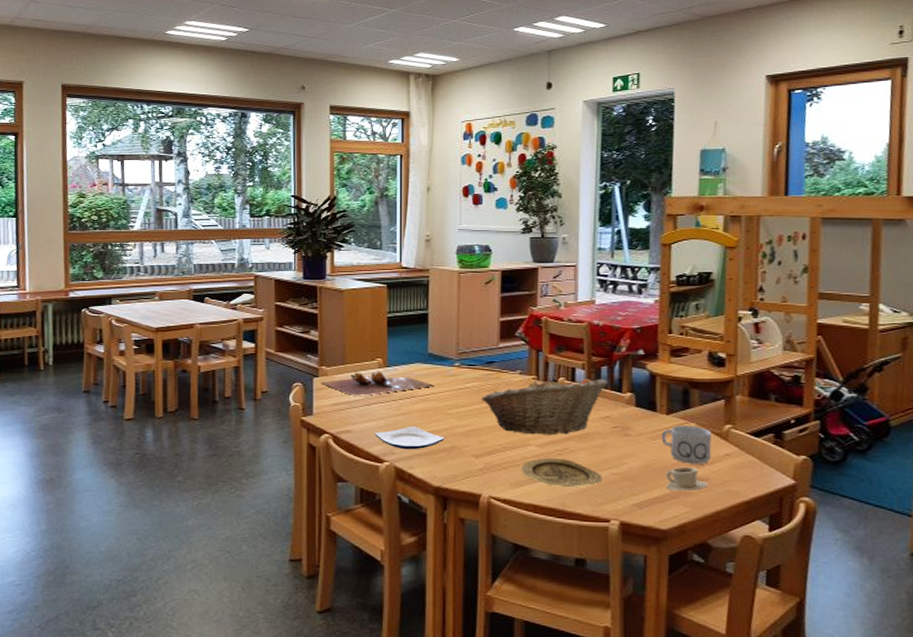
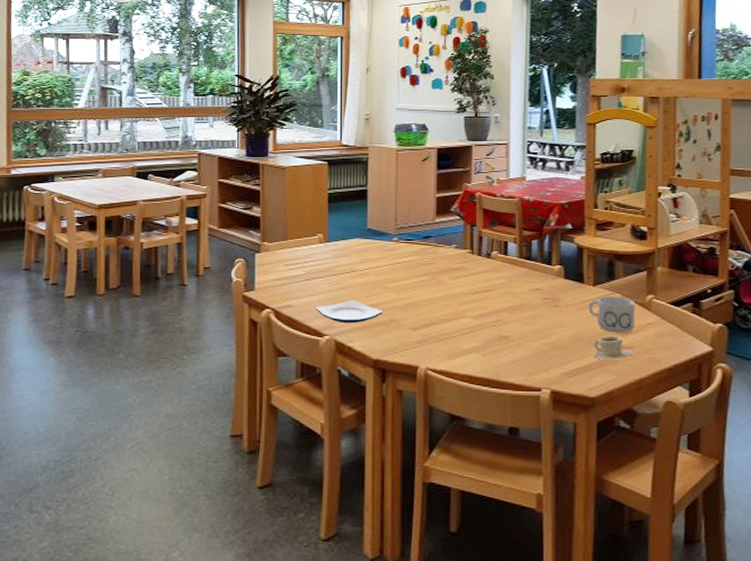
cutting board: present [321,371,434,396] -> none [263,246,373,271]
fruit basket: present [482,377,608,435] -> none [419,251,538,307]
plate: present [521,457,603,488] -> none [457,329,534,359]

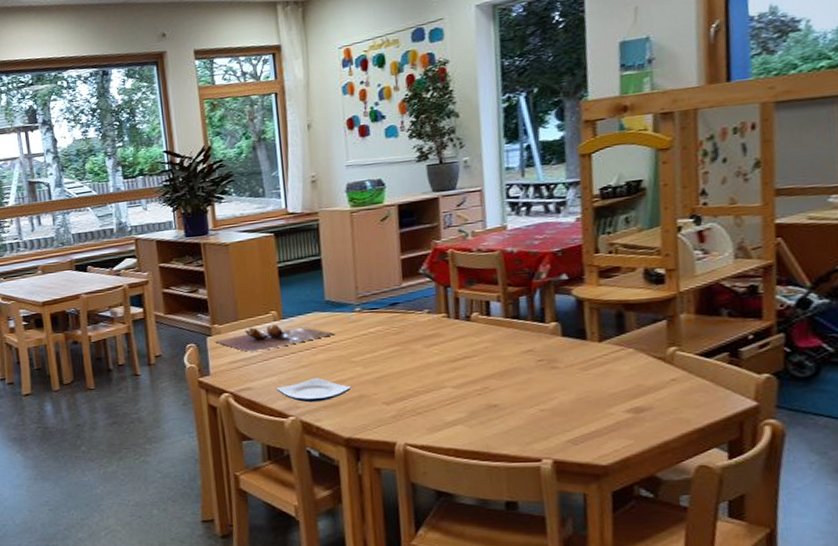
cutting board: none [263,246,373,271] -> present [215,324,334,352]
mug: present [588,296,636,333] -> none [594,351,655,393]
cup: present [593,335,632,360] -> none [603,396,652,424]

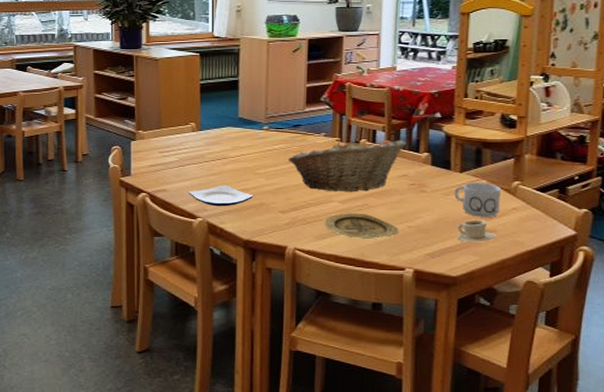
cutting board: present [215,324,334,352] -> none [138,134,244,158]
fruit basket: none [388,310,528,377] -> present [288,139,406,192]
plate: none [437,398,530,429] -> present [324,212,399,240]
mug: none [594,351,655,393] -> present [454,182,502,217]
cup: none [603,396,652,424] -> present [457,219,495,242]

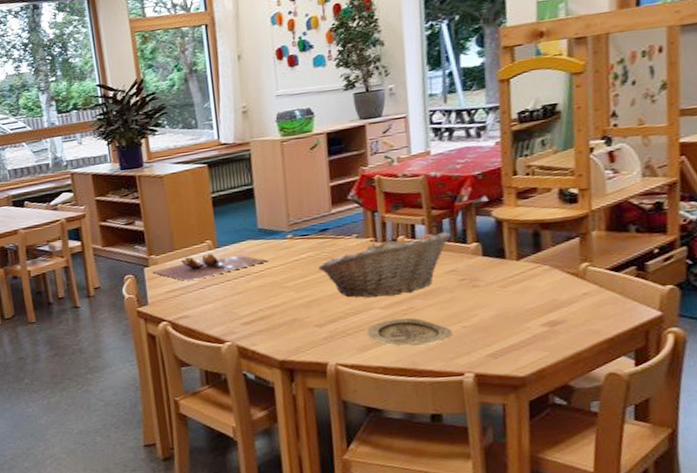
cutting board: none [138,134,244,158] -> present [152,253,267,281]
plate: present [189,185,254,207] -> none [213,303,285,328]
mug: present [454,182,502,217] -> none [512,268,569,308]
cup: present [457,219,495,242] -> none [520,310,566,337]

